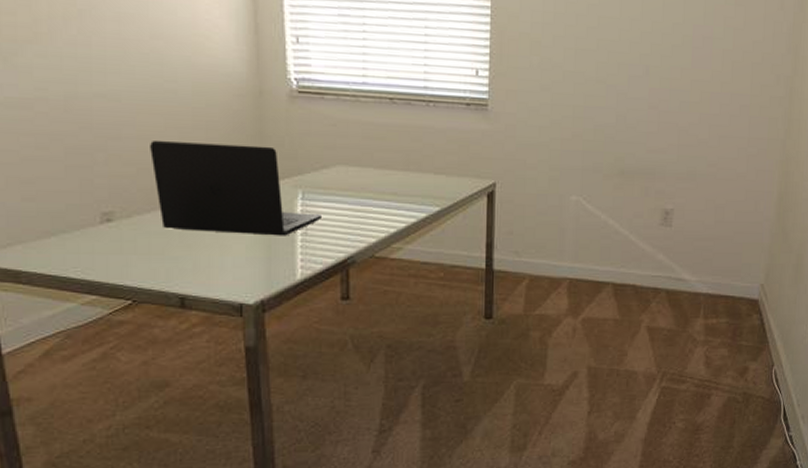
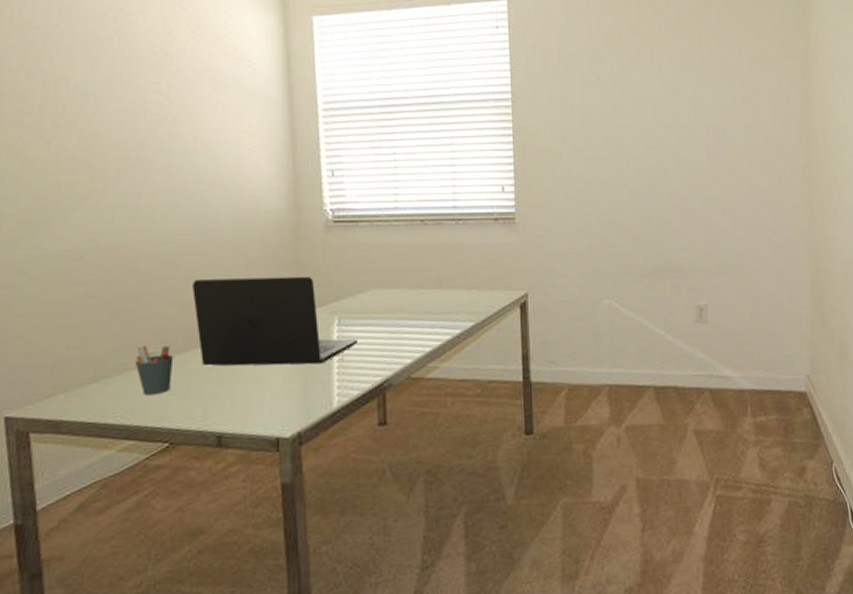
pen holder: none [94,203,133,253] -> present [136,345,174,396]

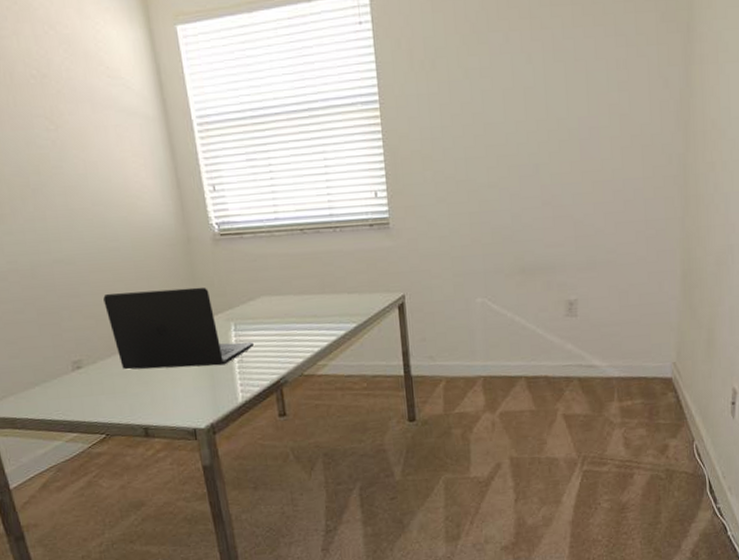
pen holder: present [136,345,174,396] -> none [65,353,100,396]

